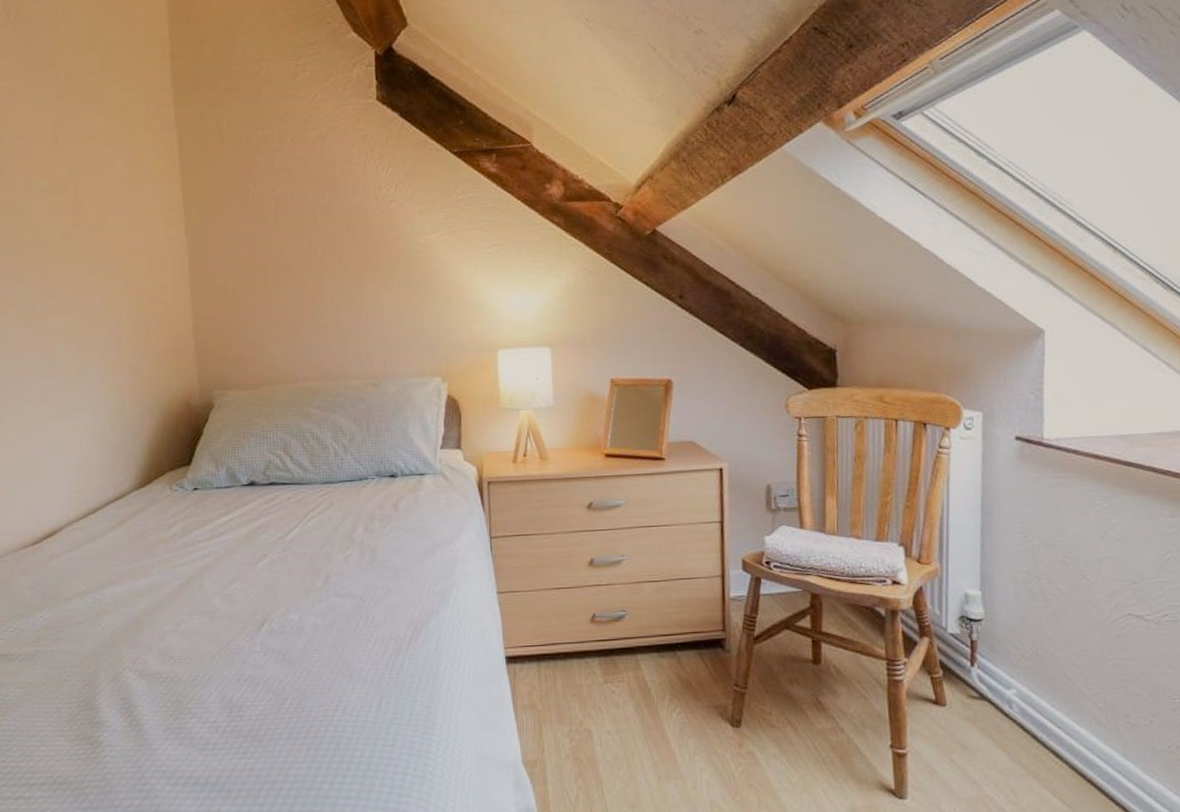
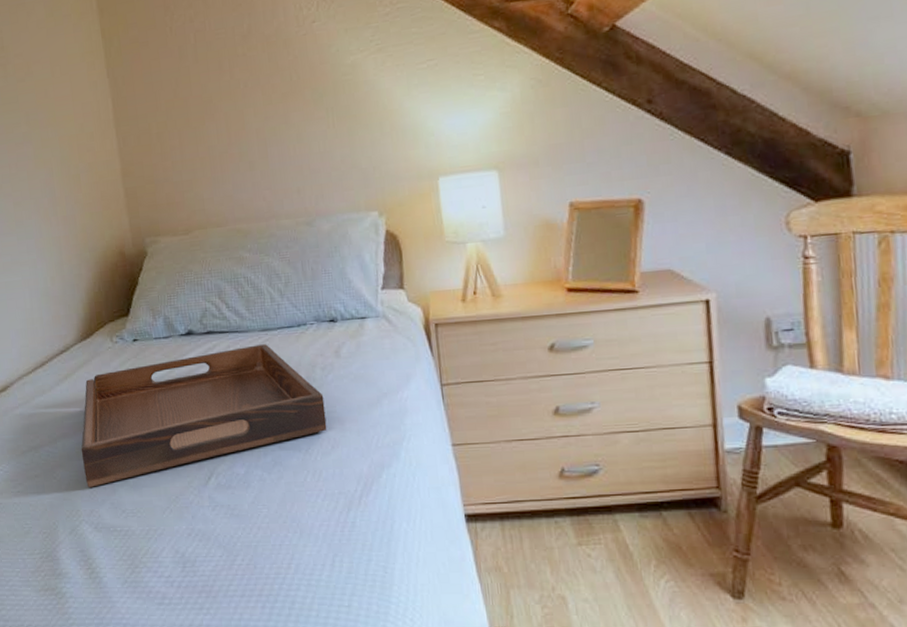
serving tray: none [130,496,382,634] -> present [81,344,327,487]

